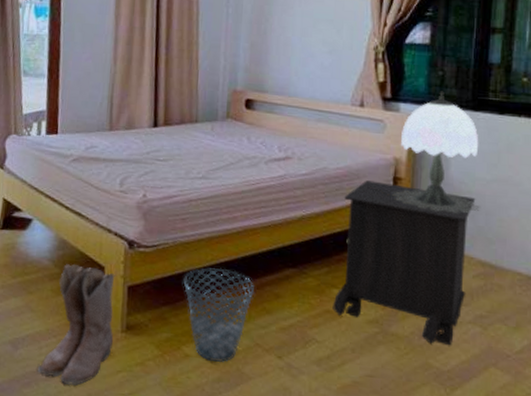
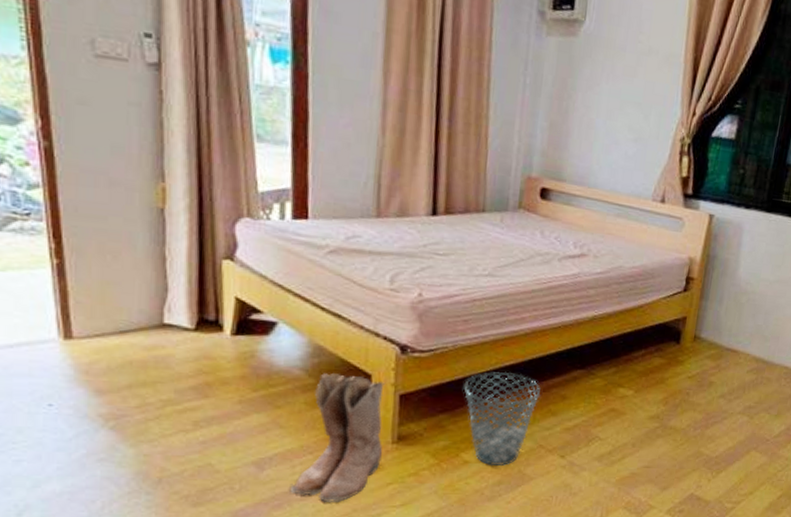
nightstand: present [332,180,476,345] -> none [617,280,759,434]
table lamp: present [367,91,480,213] -> none [661,190,768,313]

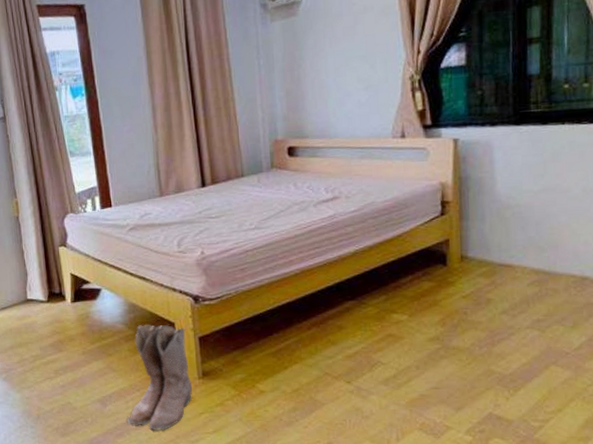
waste basket: present [463,371,541,467] -> none [249,309,319,395]

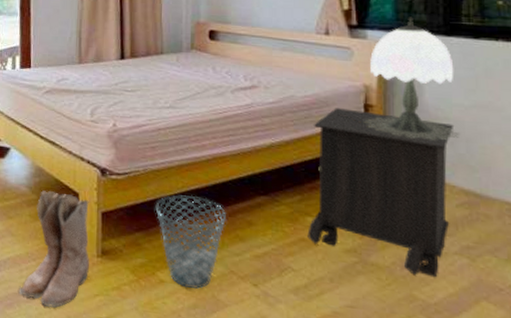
waste basket: none [249,309,319,395] -> present [155,195,227,290]
nightstand: none [393,208,525,352] -> present [307,108,455,277]
table lamp: none [416,110,530,229] -> present [337,17,460,140]

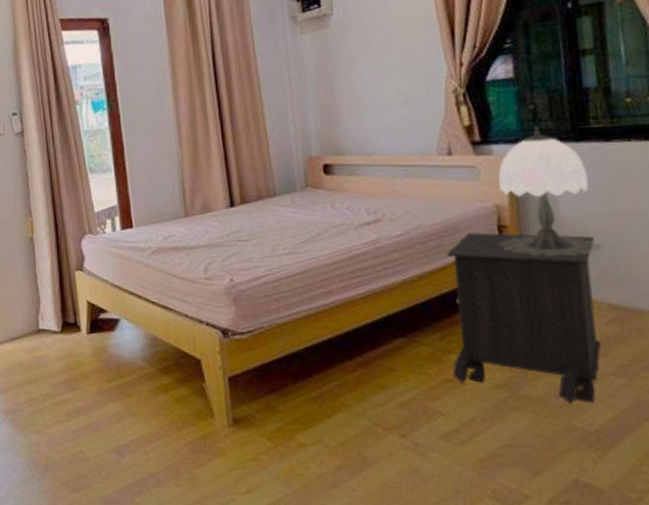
boots: present [18,190,90,308] -> none [146,360,222,490]
waste basket: present [155,195,227,290] -> none [286,346,365,449]

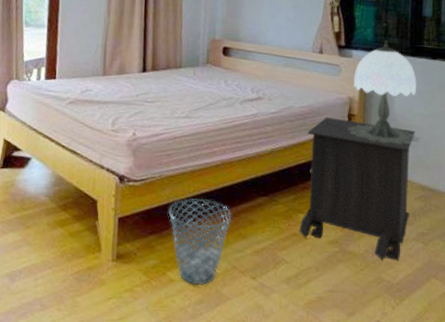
waste basket: none [286,346,365,449] -> present [168,198,232,286]

